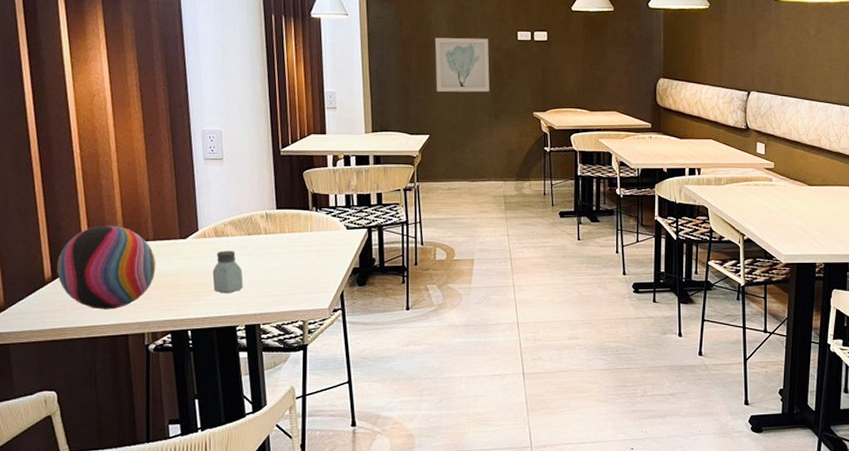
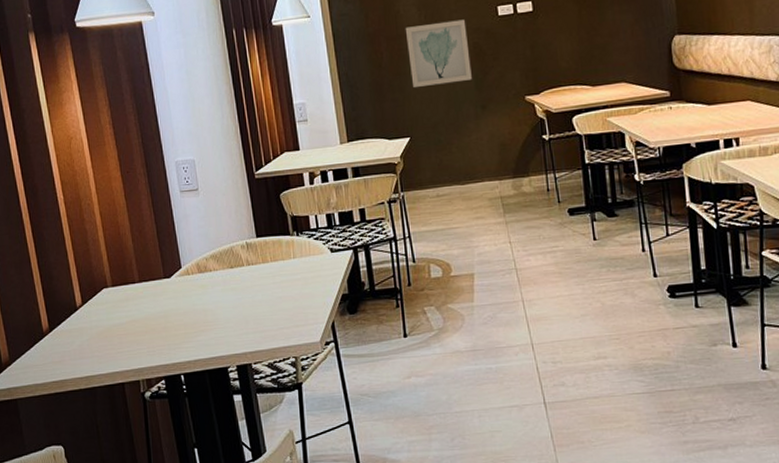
decorative ball: present [57,225,156,310] -> none [53,270,144,359]
saltshaker: present [212,250,243,294] -> none [199,286,231,333]

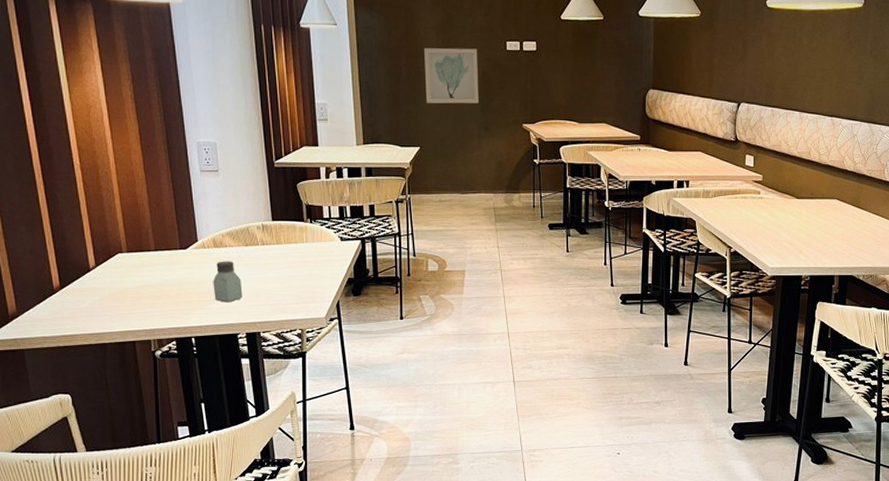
saltshaker: none [199,286,231,333] -> present [213,261,243,303]

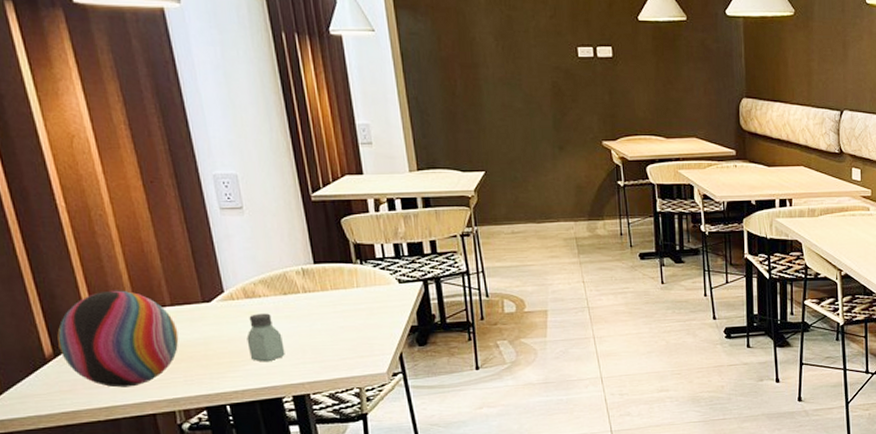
decorative ball: none [64,235,159,318] -> present [57,290,179,388]
wall art: present [423,48,479,104] -> none [481,55,550,120]

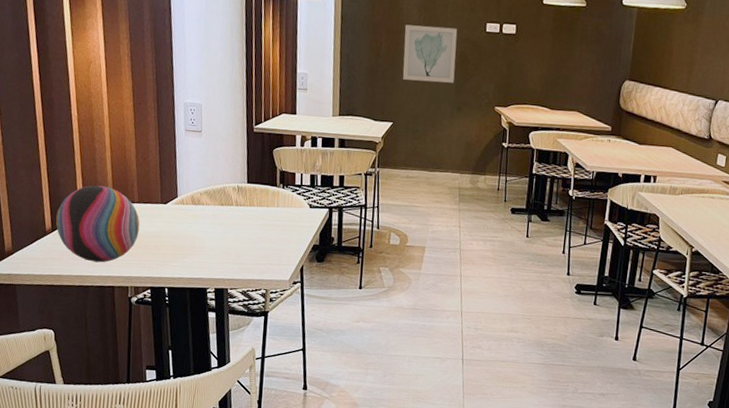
saltshaker: present [246,313,285,362] -> none [188,218,215,258]
wall art: none [481,55,550,120] -> present [402,24,458,83]

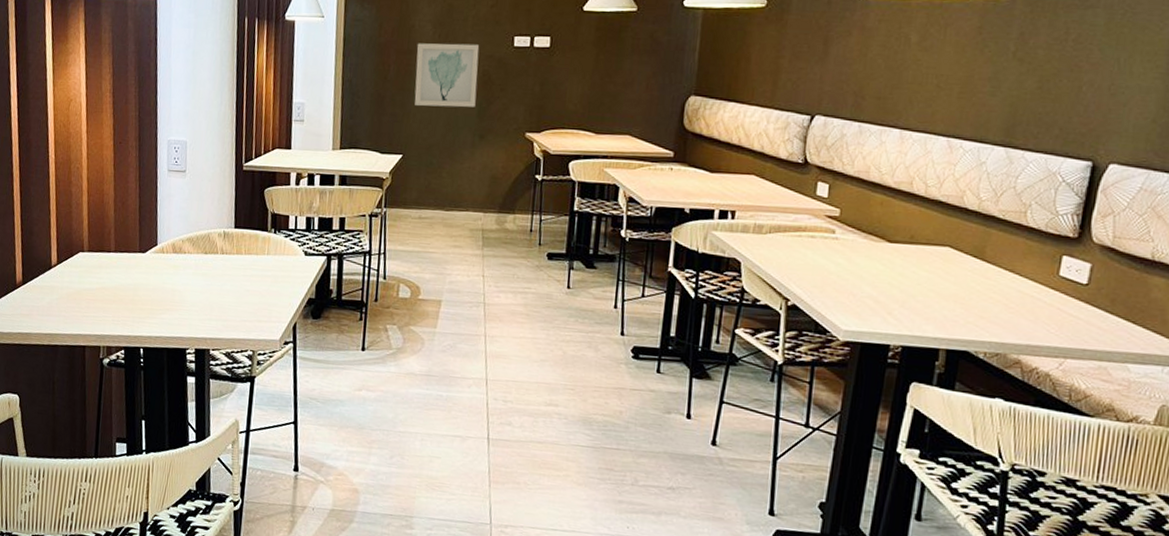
decorative ball: present [56,185,140,263] -> none [27,233,116,319]

